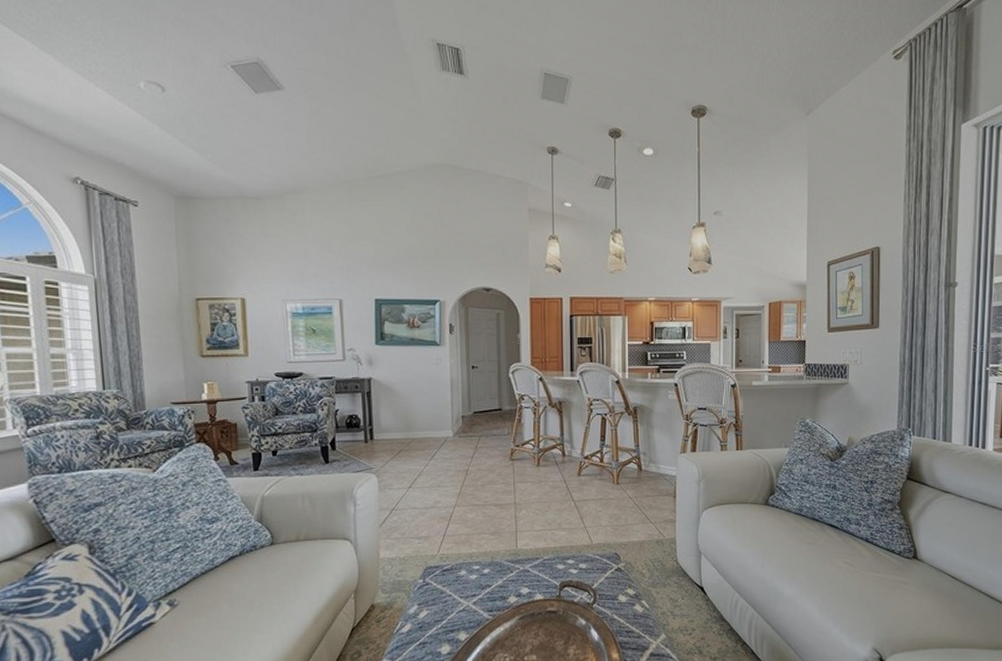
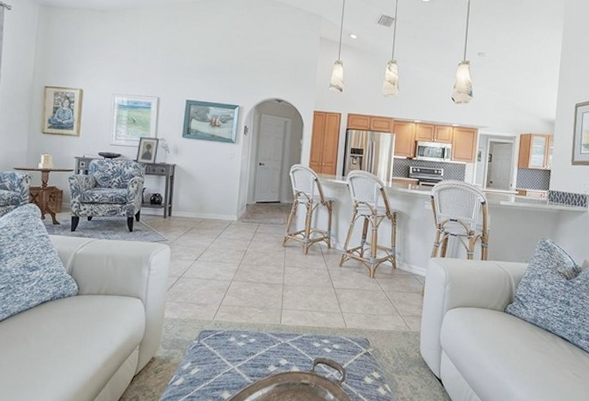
picture frame: none [321,349,349,382] -> present [135,137,160,165]

